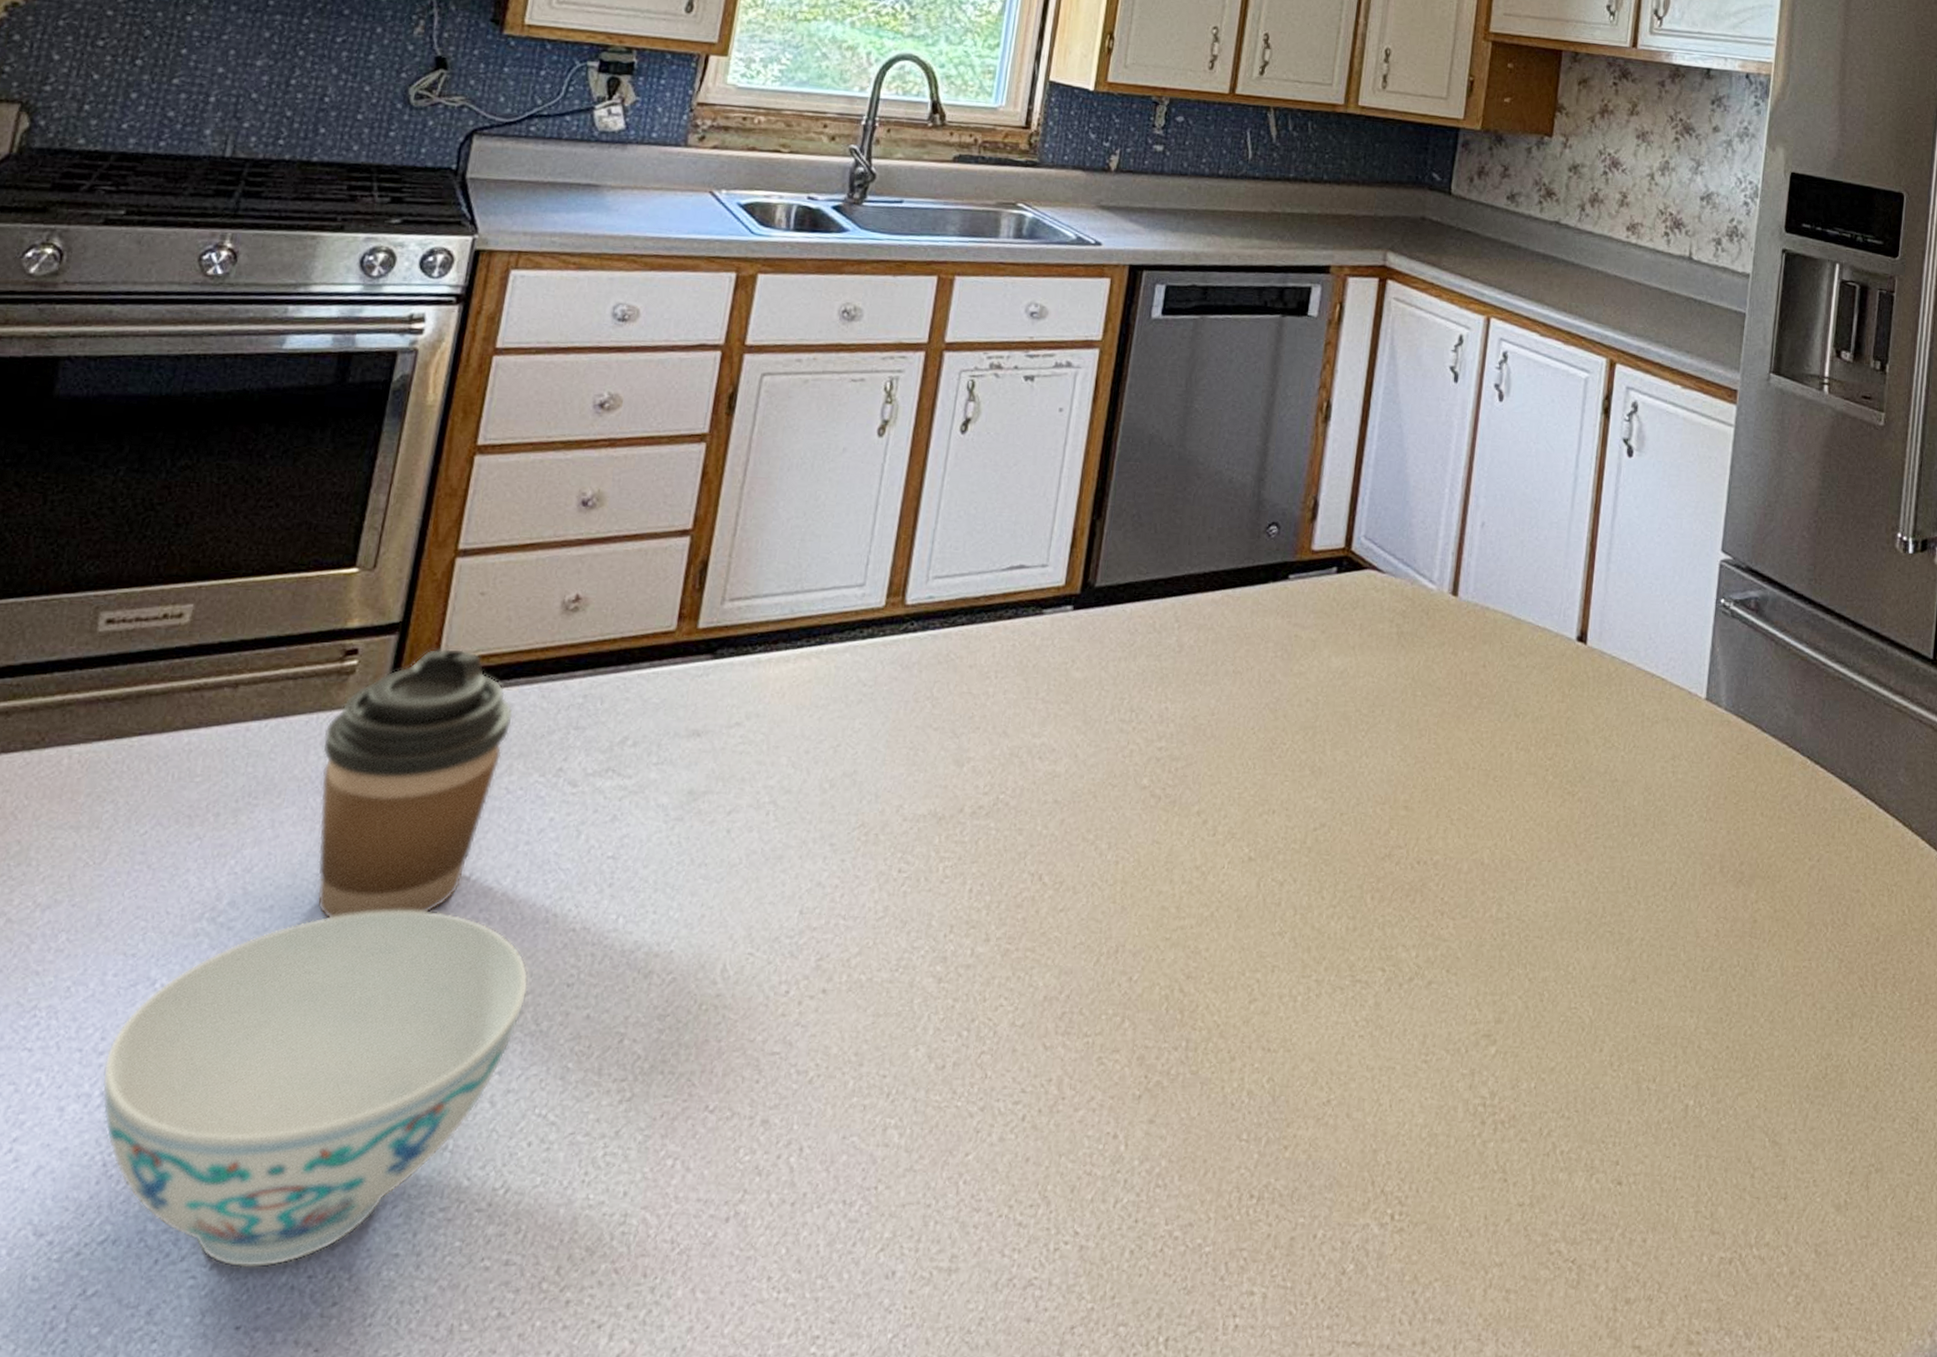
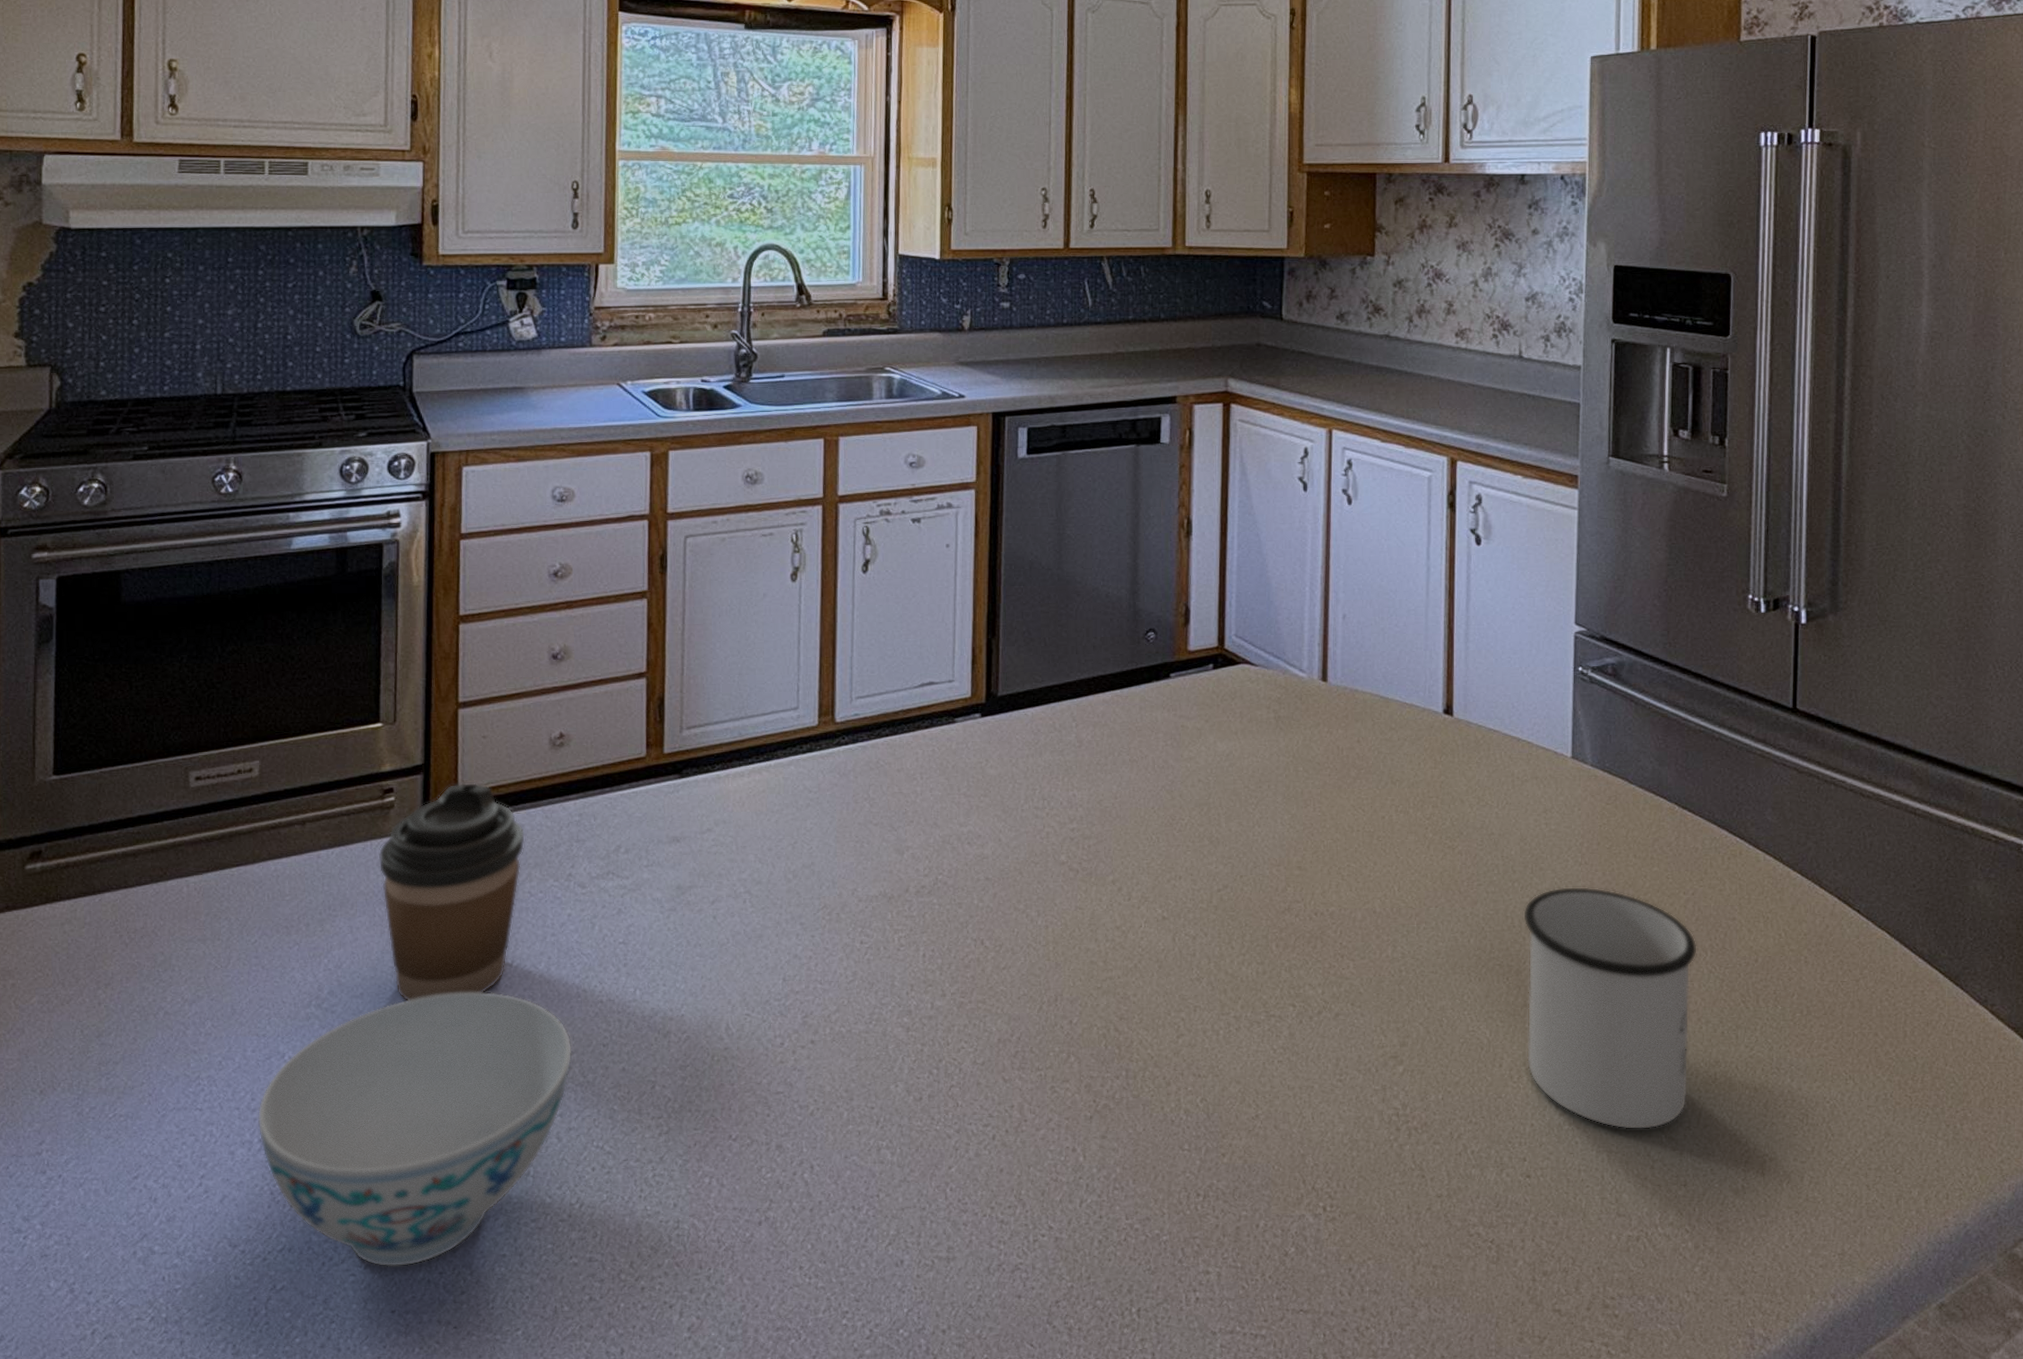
mug: none [1630,845,1819,1132] -> present [1523,886,1697,1130]

